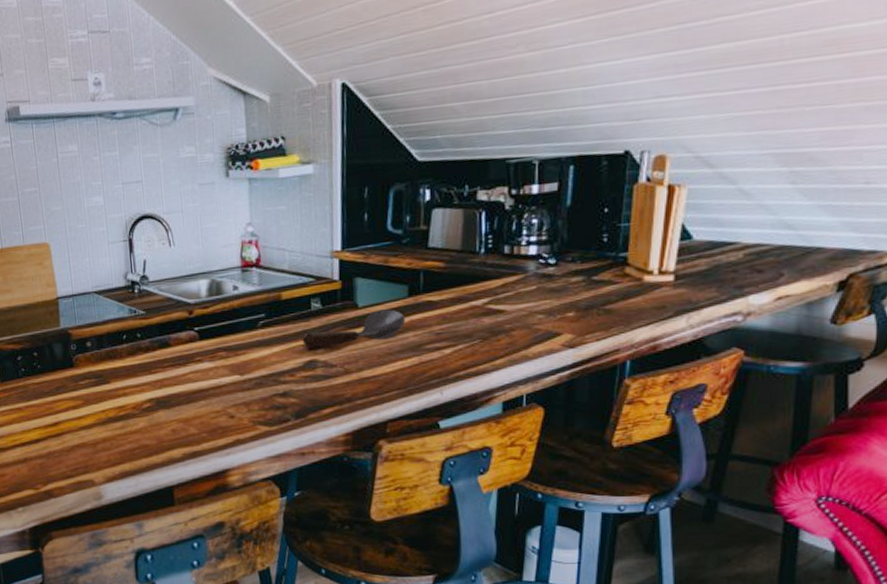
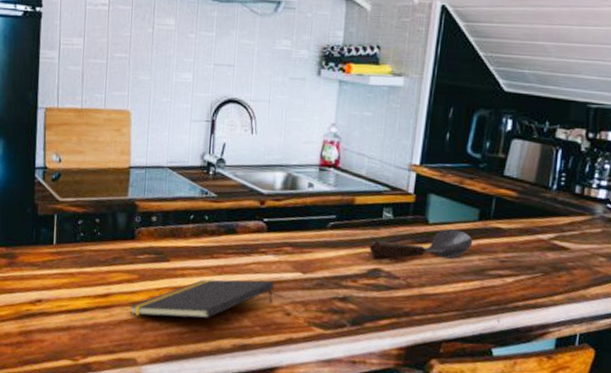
notepad: none [79,387,215,439] -> present [129,279,274,319]

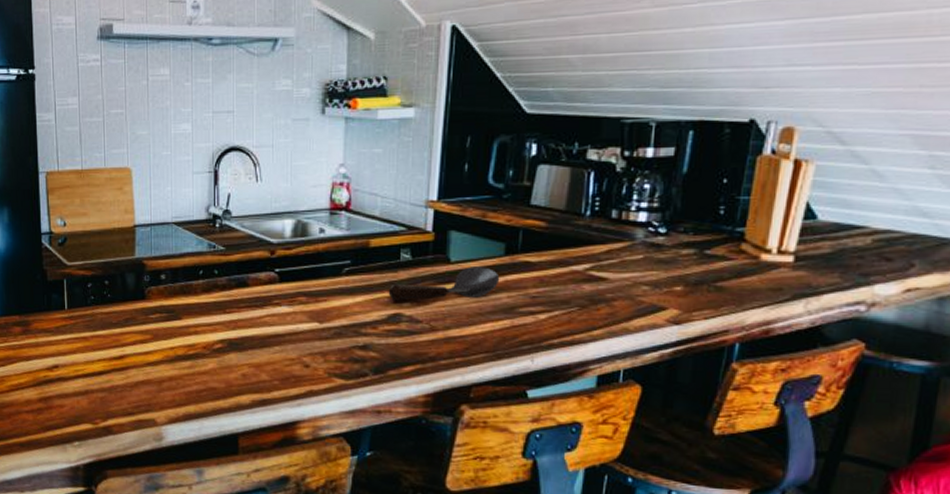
notepad: present [129,279,274,319] -> none [145,333,290,376]

